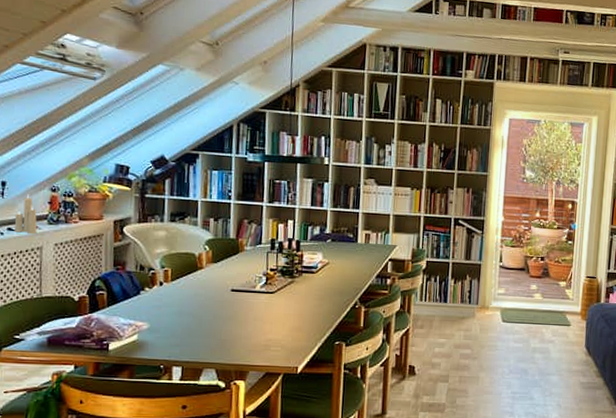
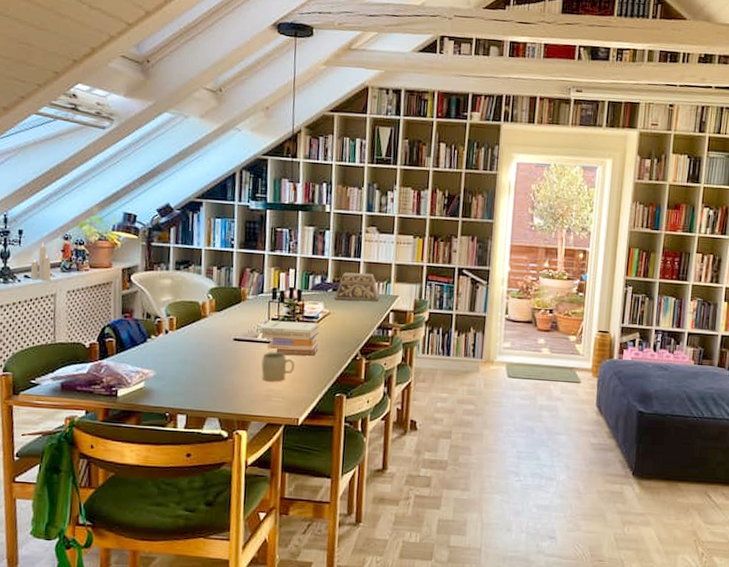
books: none [256,271,319,305] -> present [258,320,320,356]
mug: none [259,302,293,332] -> present [261,352,295,382]
decorative box: none [333,223,378,252] -> present [334,272,379,302]

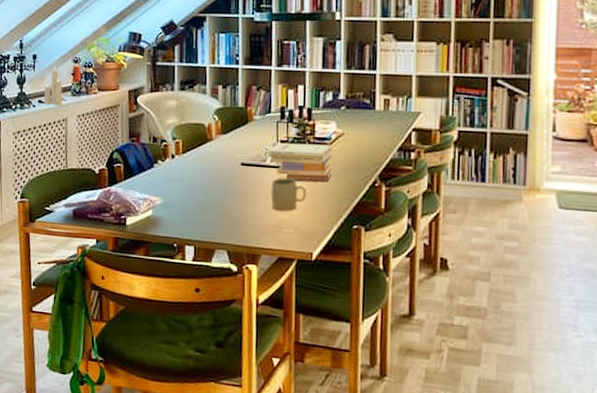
decorative box: present [334,272,379,302] -> none [348,86,399,120]

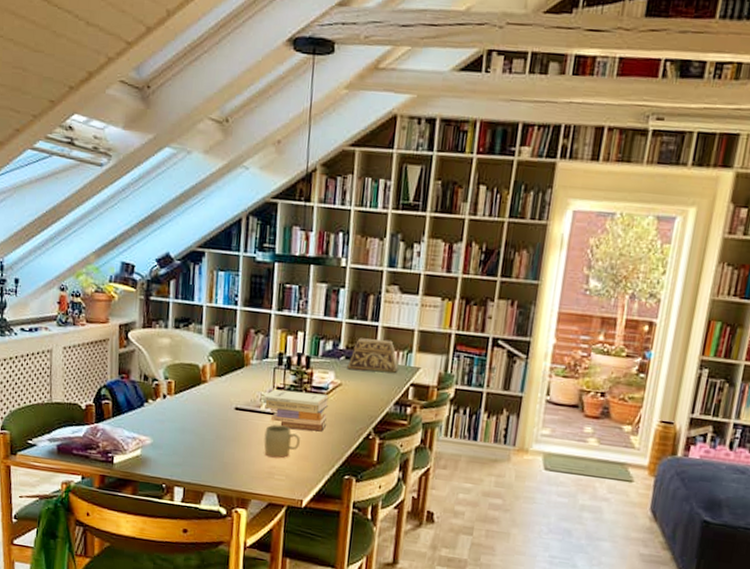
candle: present [43,66,63,107] -> none [26,293,48,337]
decorative box: none [348,86,399,120] -> present [347,338,398,374]

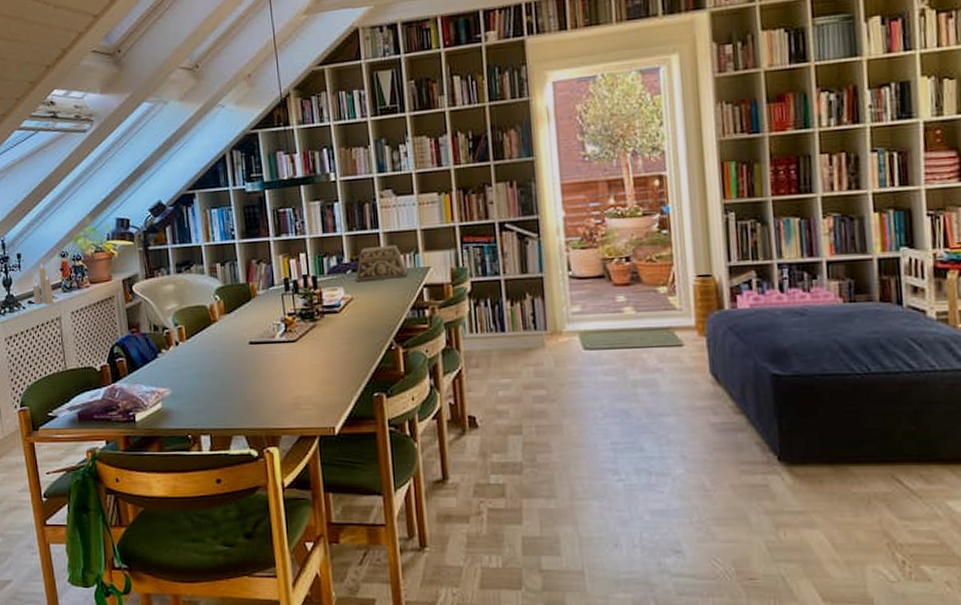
candle: none [26,293,48,337] -> present [32,263,54,305]
books: present [261,389,329,432] -> none [274,312,345,354]
mug: present [263,424,300,458] -> none [283,352,321,387]

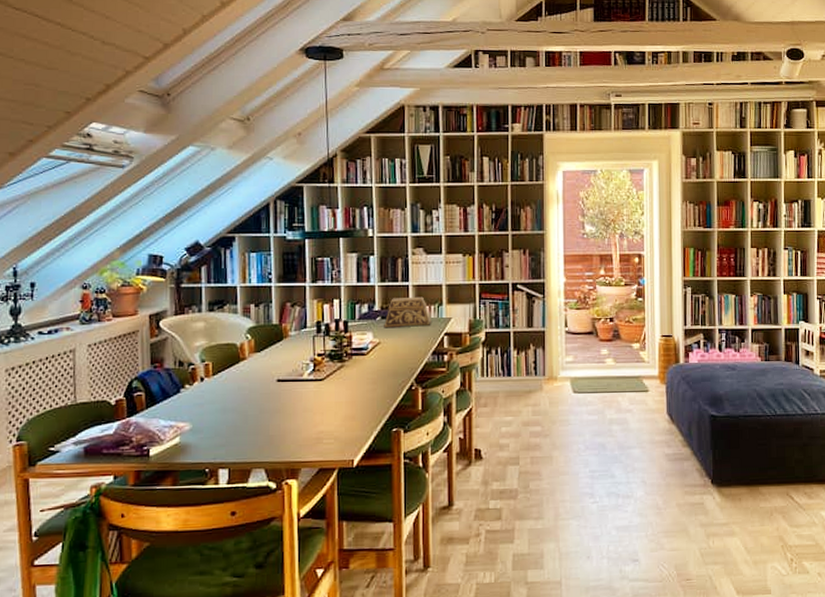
candle: present [32,263,54,305] -> none [44,294,69,337]

